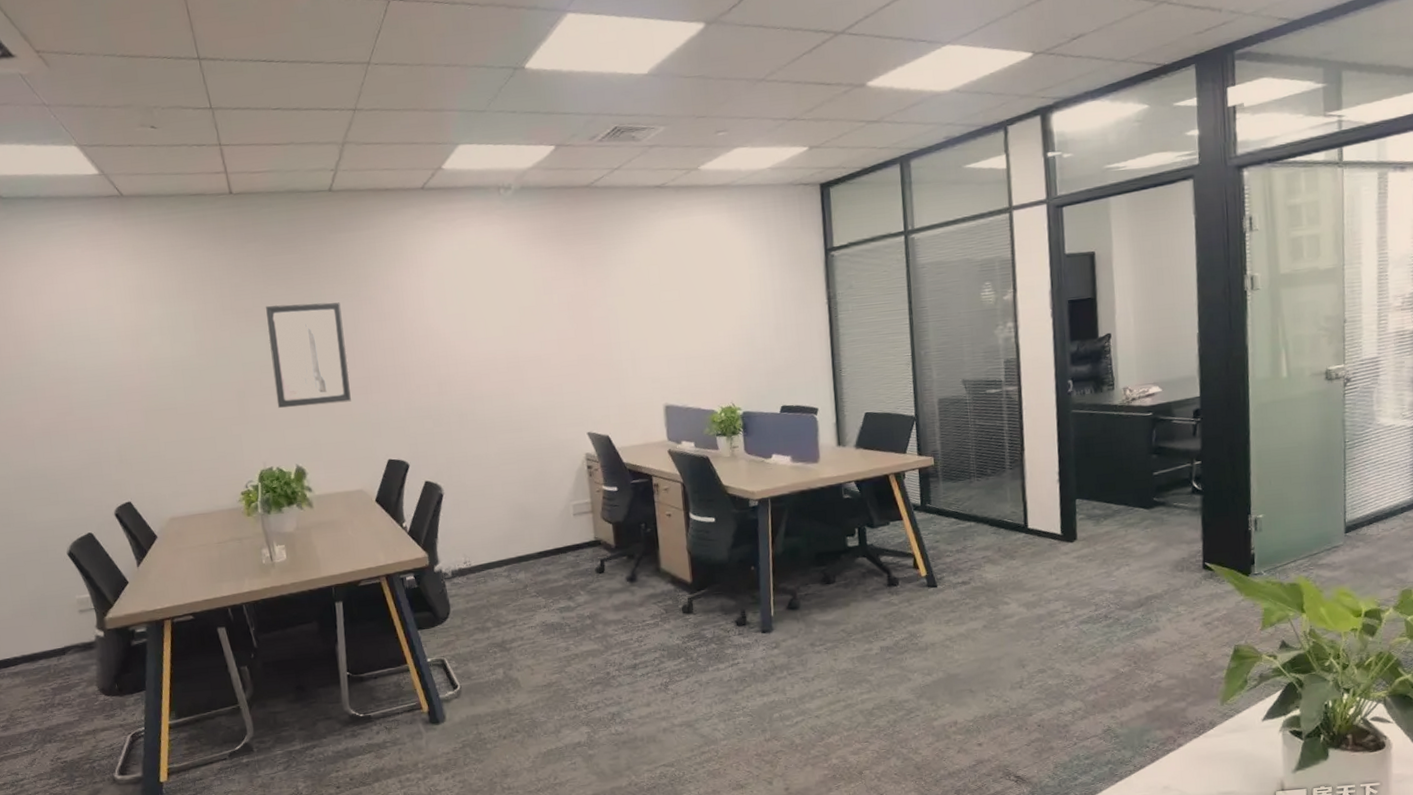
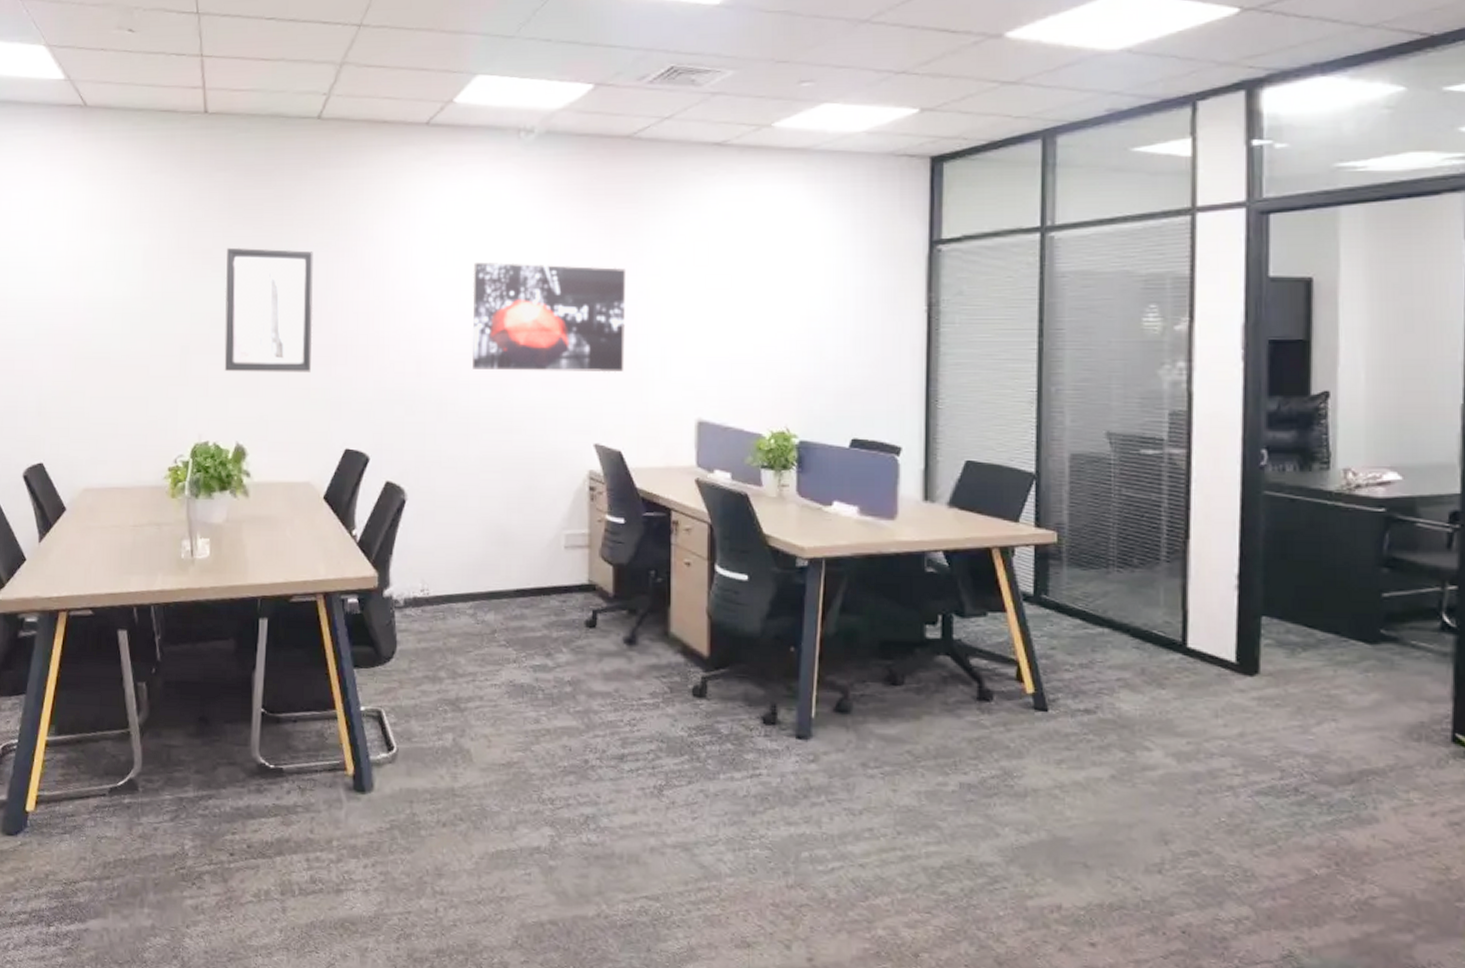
wall art: none [475,292,604,385] -> present [472,263,627,373]

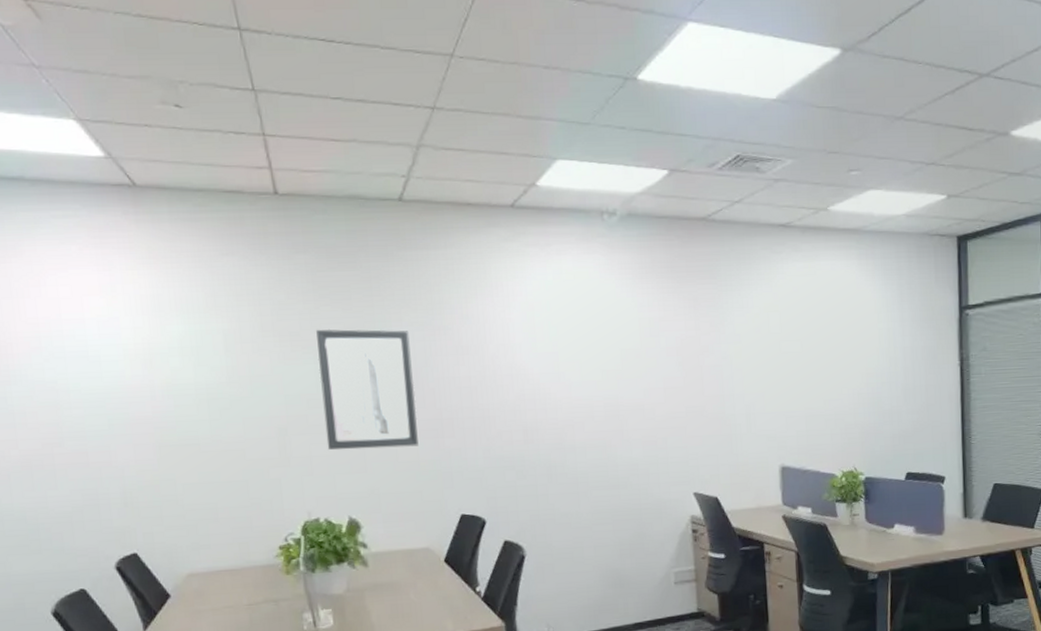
wall art: present [472,263,627,373] -> none [570,335,715,434]

